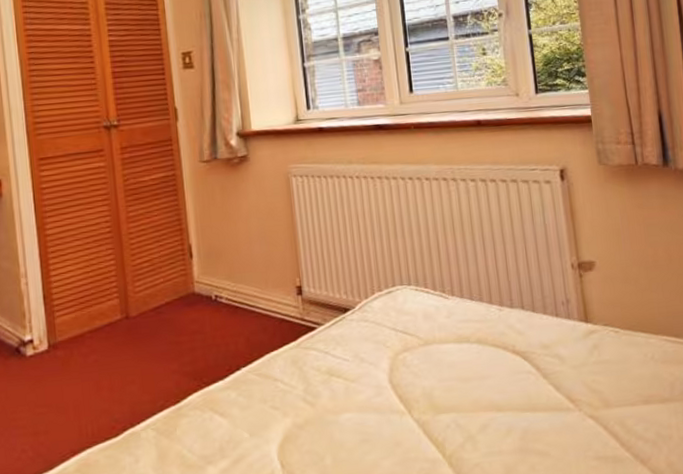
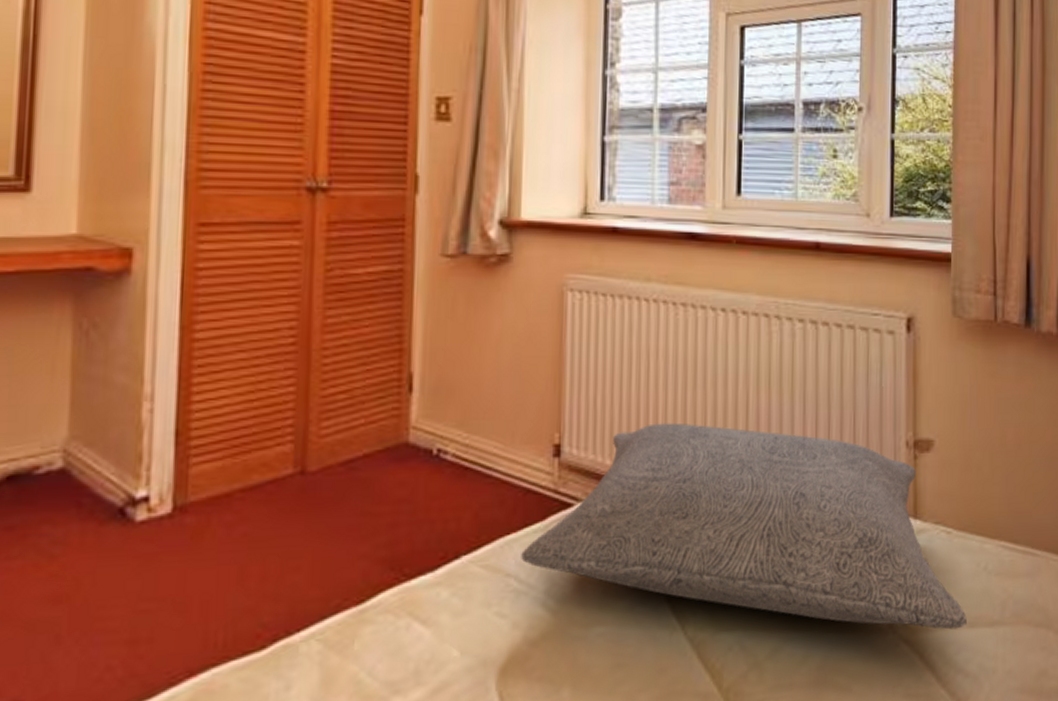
pillow: none [283,264,641,407] -> present [521,423,967,630]

